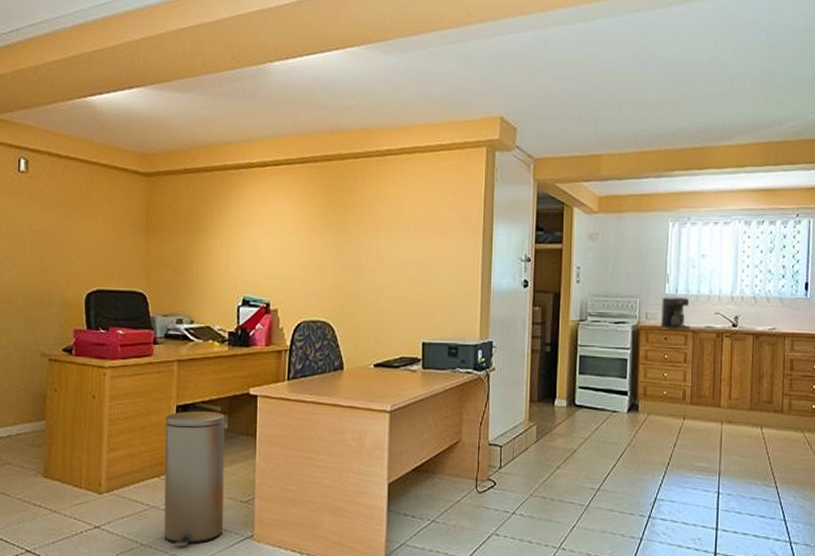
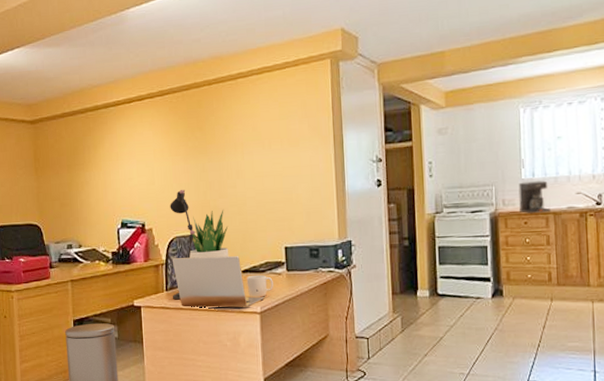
desk lamp: none [295,269,327,391] -> present [170,189,196,300]
laptop: none [297,345,396,406] -> present [172,256,265,308]
planter: none [317,295,363,349] -> present [189,209,229,259]
mug: none [378,370,407,395] -> present [246,274,273,298]

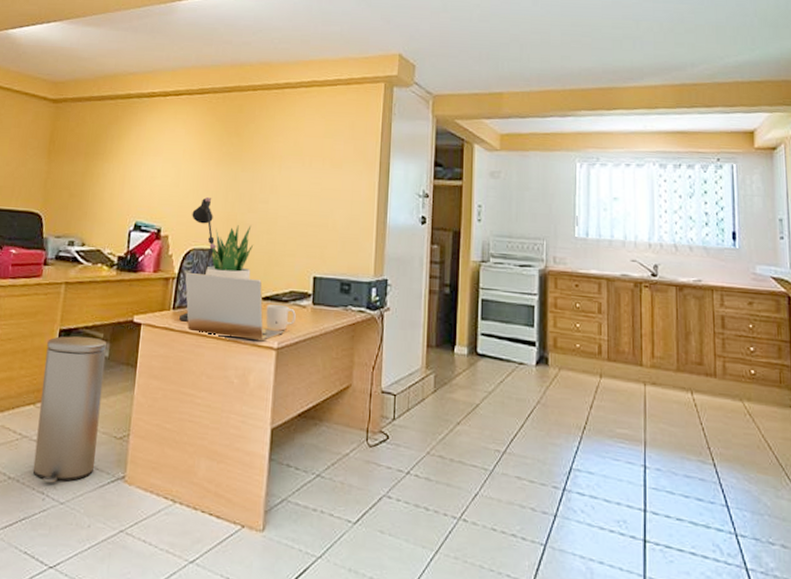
coffee maker: present [518,180,551,214] -> none [570,240,604,277]

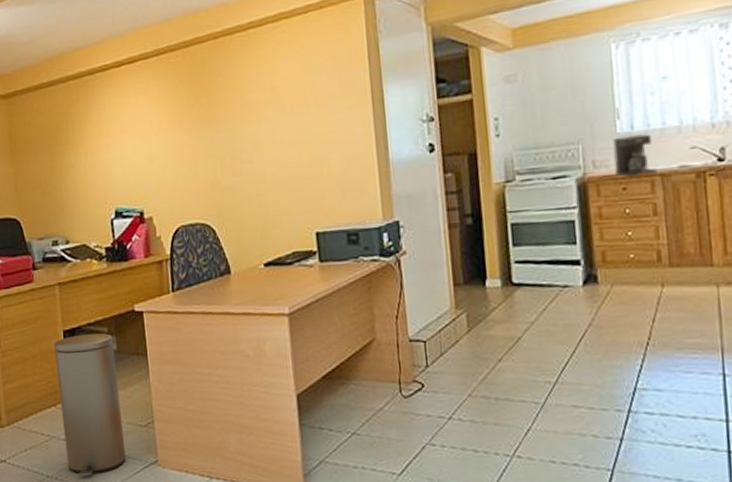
desk lamp: present [179,196,217,322] -> none [172,167,206,303]
laptop: present [185,273,284,342] -> none [178,246,294,311]
planter: present [205,225,254,280] -> none [199,189,247,252]
mug: present [265,304,296,331] -> none [270,267,304,296]
coffee maker: none [570,240,604,277] -> present [613,134,657,178]

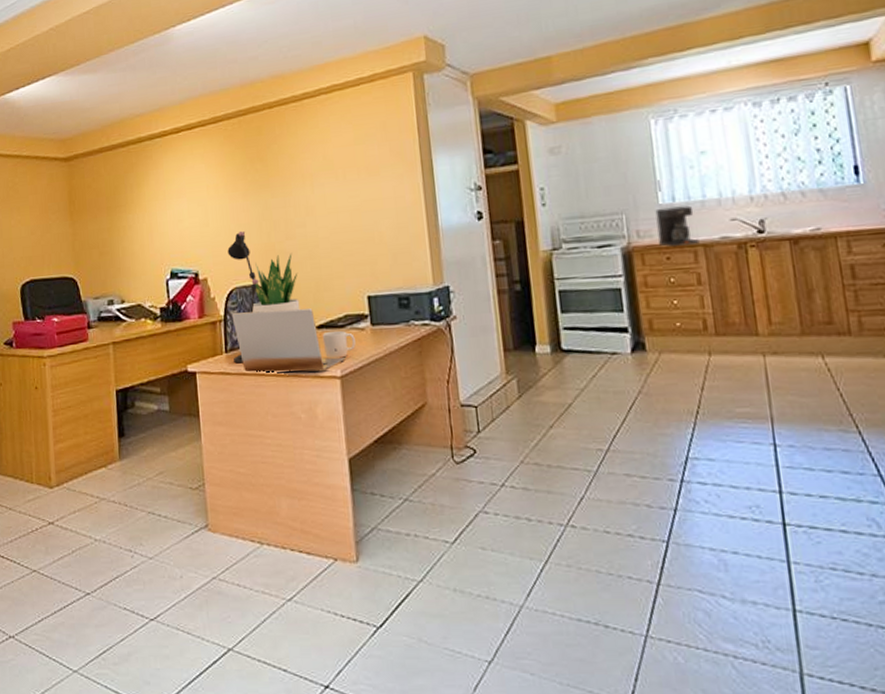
pedal bin: present [54,333,126,476] -> none [106,393,176,540]
desk lamp: none [172,167,206,303] -> present [227,230,259,364]
laptop: none [178,246,294,311] -> present [231,309,346,373]
planter: none [199,189,247,252] -> present [252,252,300,313]
mug: none [270,267,304,296] -> present [322,330,356,359]

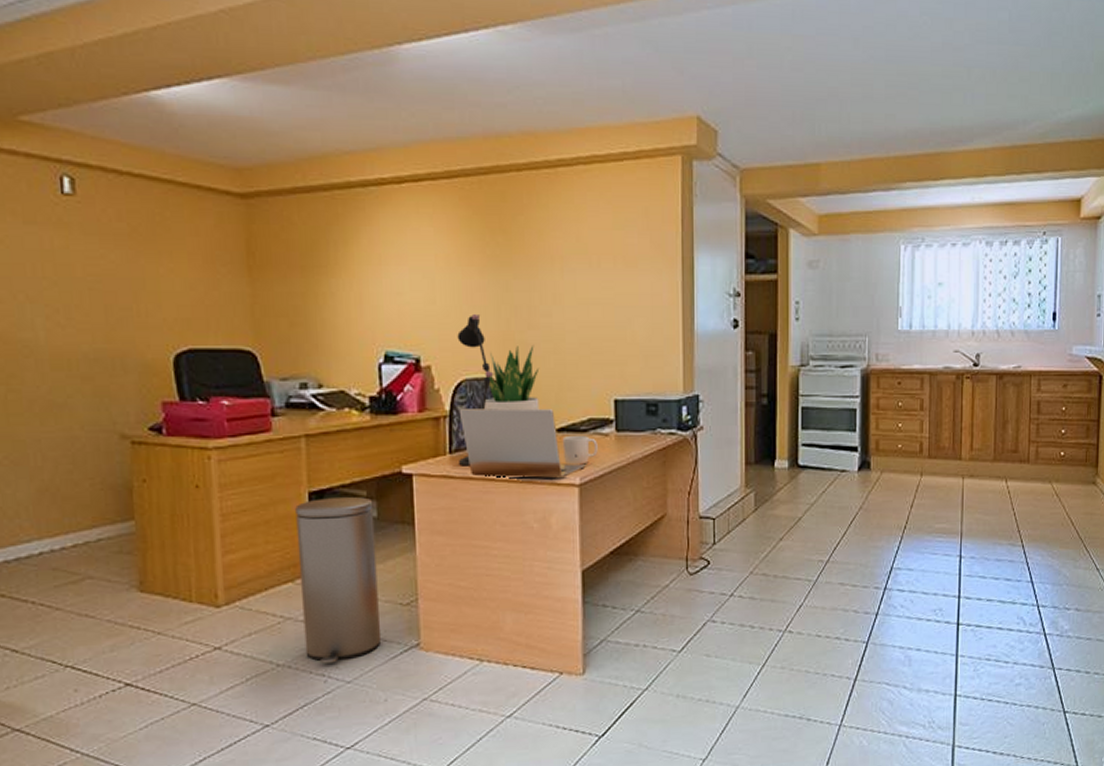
pedal bin: none [106,393,176,540] -> present [295,497,382,664]
coffee maker: present [655,205,700,248] -> none [892,334,927,373]

